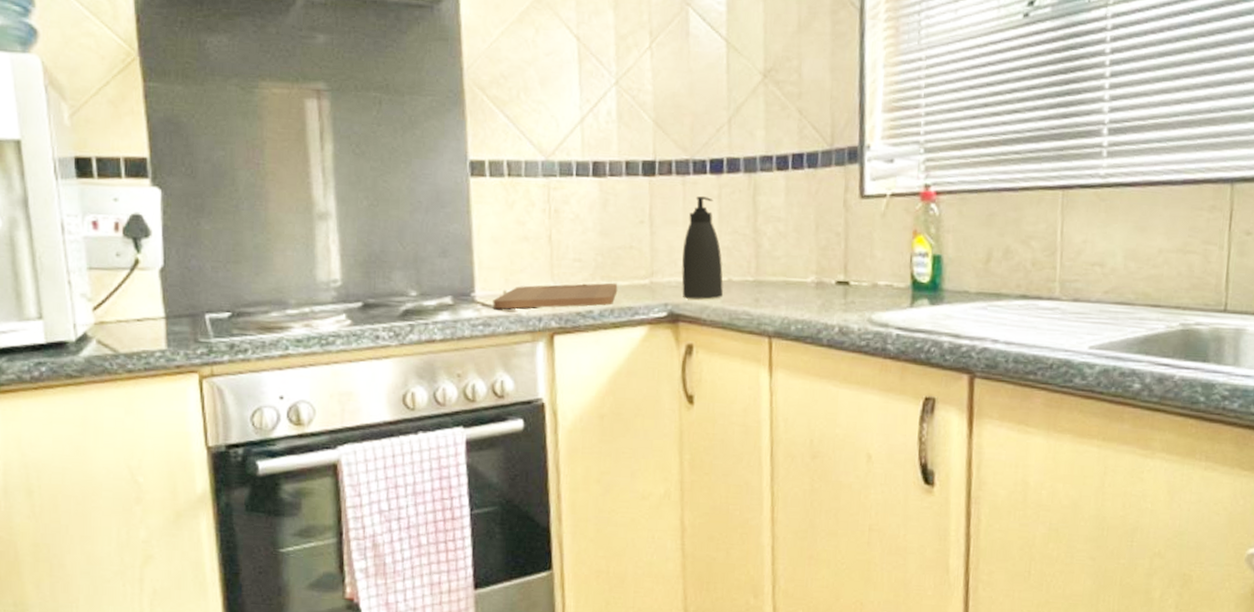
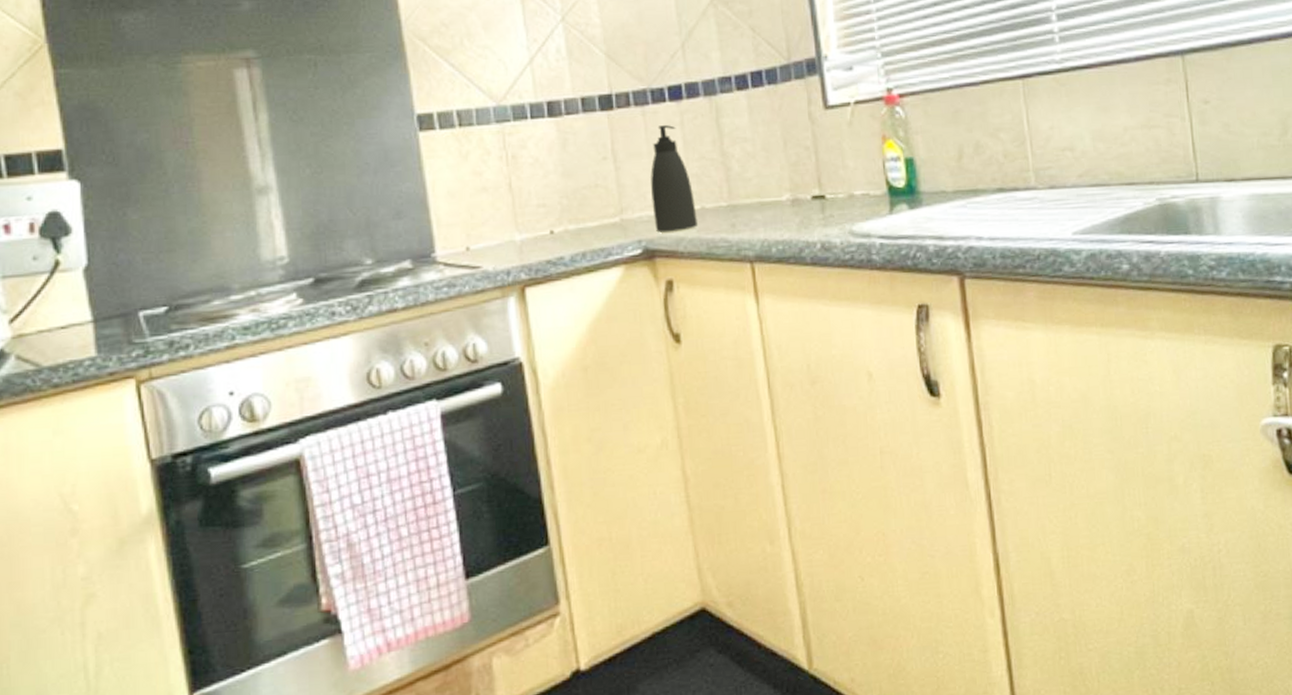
cutting board: present [492,282,618,309] -> none [456,225,588,267]

